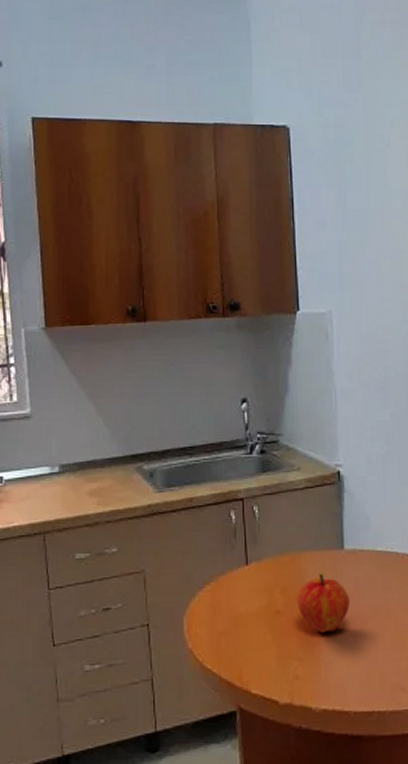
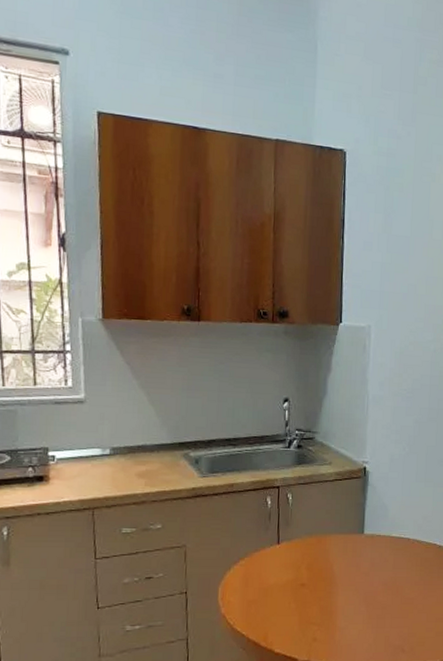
fruit: present [297,573,351,633] -> none [320,553,366,603]

